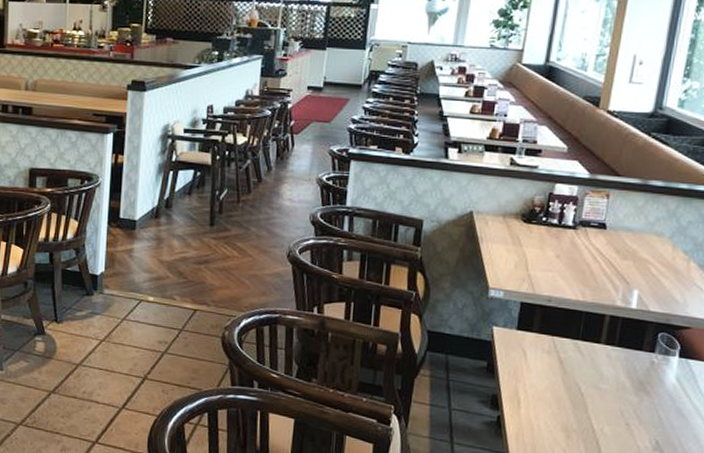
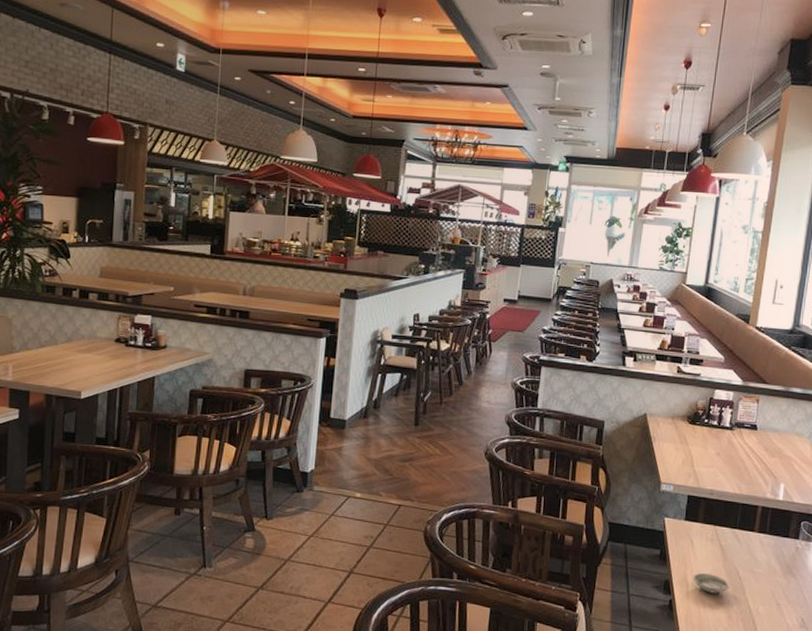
saucer: none [524,387,570,411] -> present [692,572,730,594]

